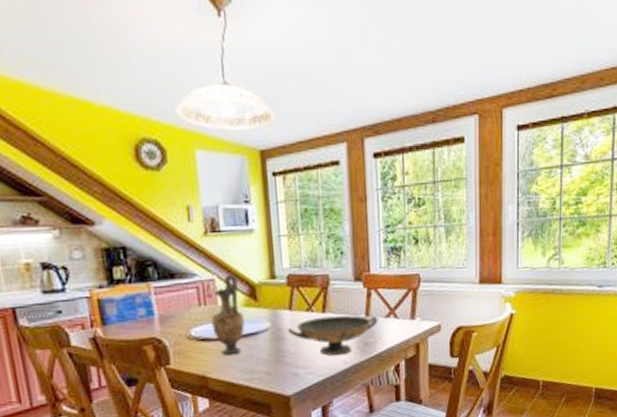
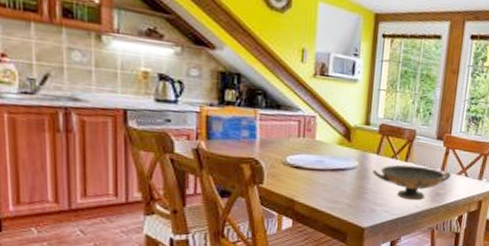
vase: present [211,274,245,354] -> none [306,115,336,184]

